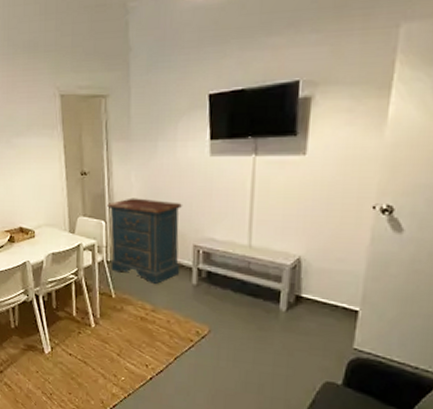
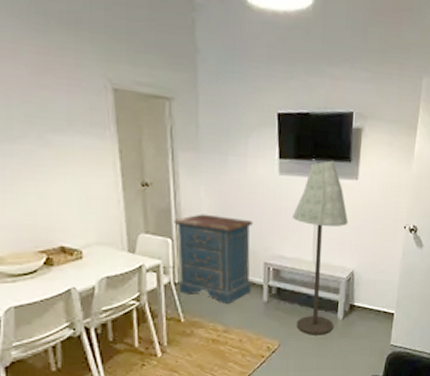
floor lamp: none [224,136,294,327] -> present [291,160,349,335]

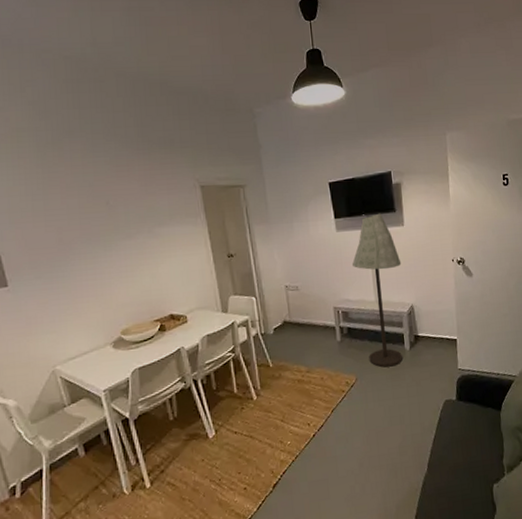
dresser: present [174,214,254,305] -> none [256,272,326,348]

